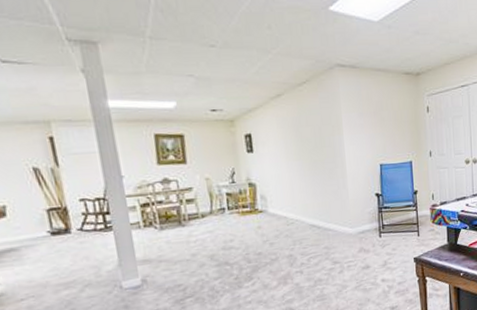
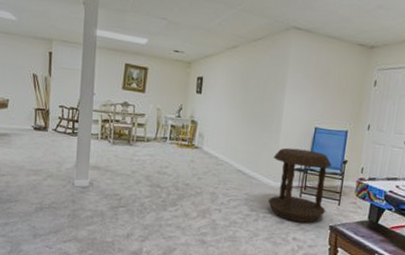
side table: none [345,187,407,264] -> present [268,147,332,223]

